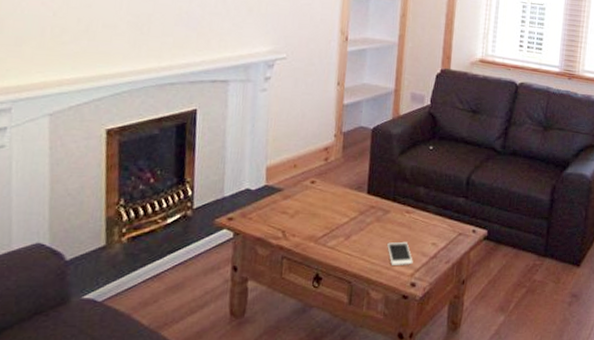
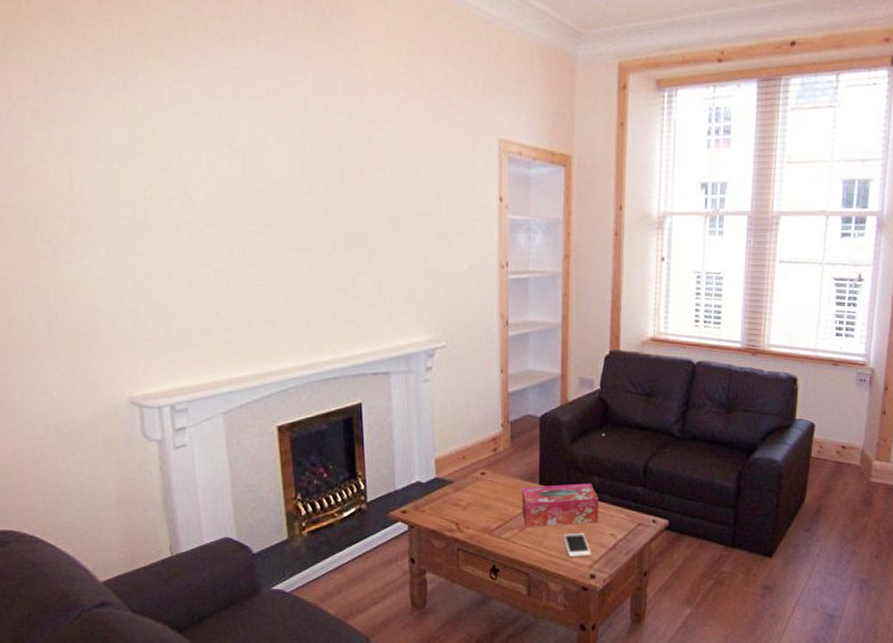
tissue box: none [349,193,423,236] -> present [521,483,599,527]

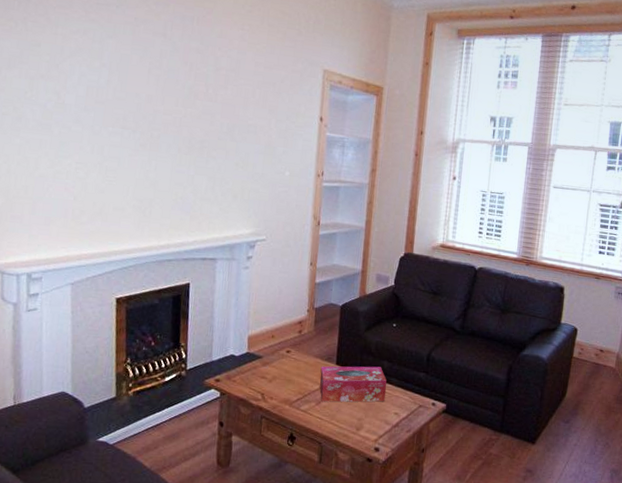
cell phone: present [563,532,591,557] -> none [353,409,377,431]

